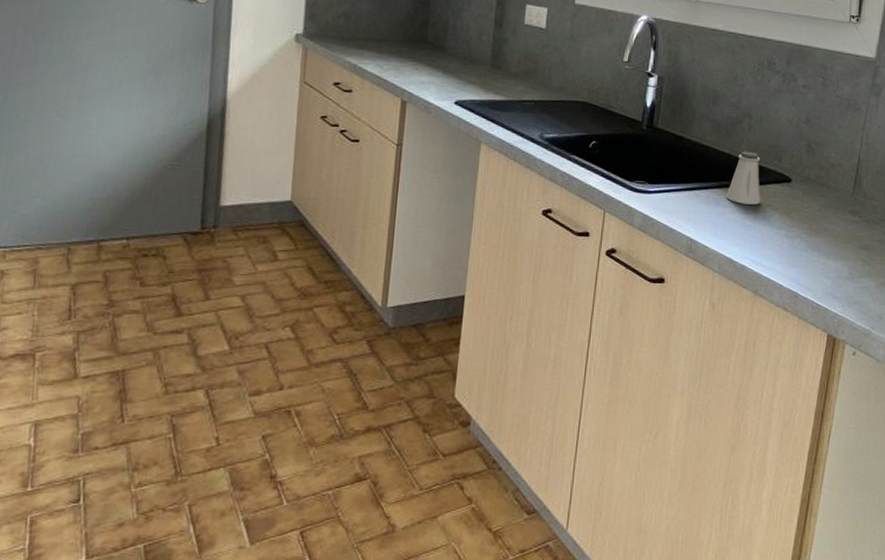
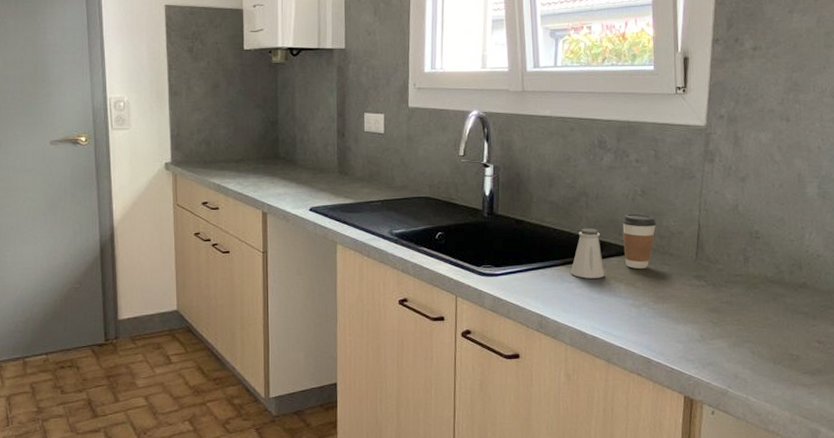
coffee cup: none [782,140,818,200] -> present [622,213,657,270]

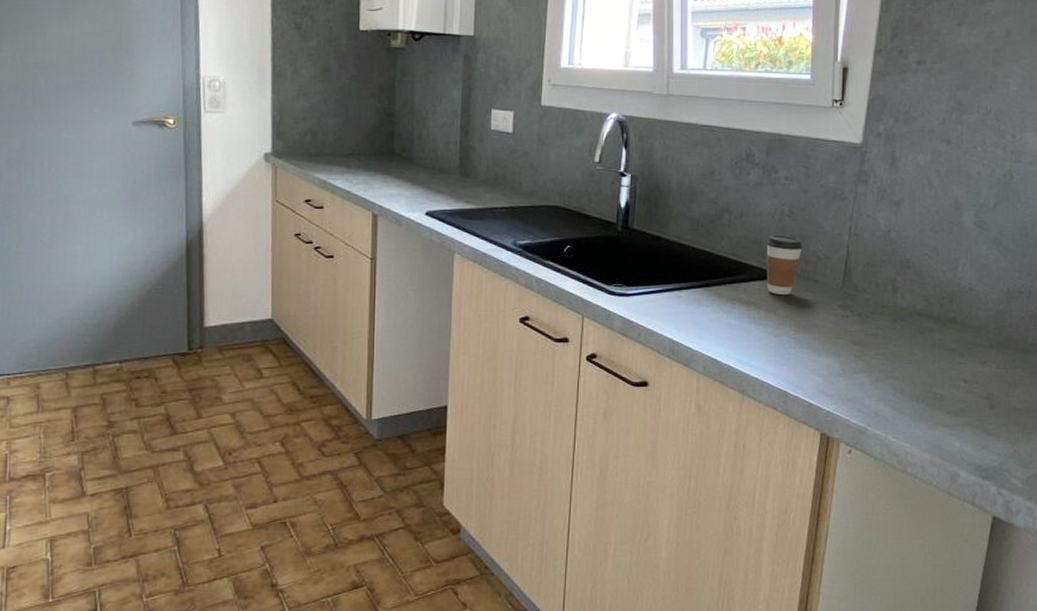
saltshaker: present [570,228,604,279] -> none [708,248,744,303]

